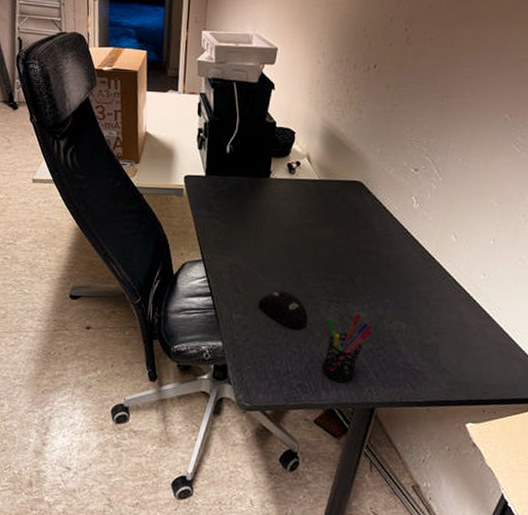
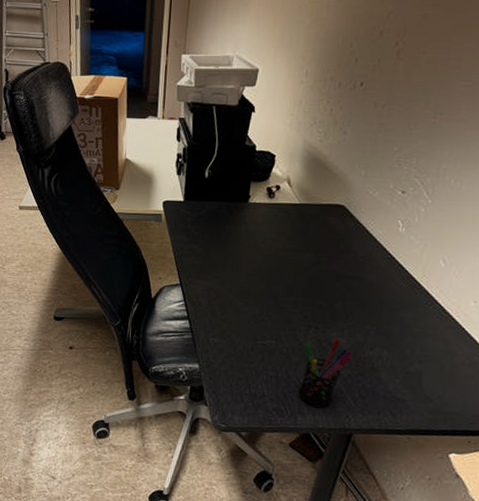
computer mouse: present [258,291,309,329] -> none [235,315,286,354]

